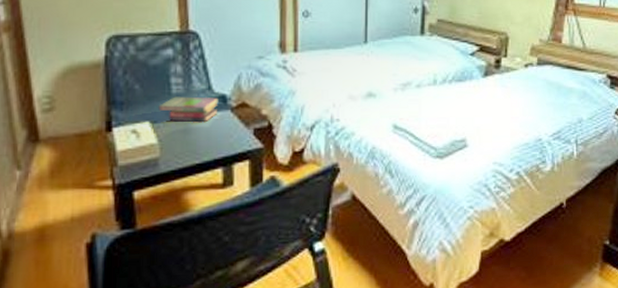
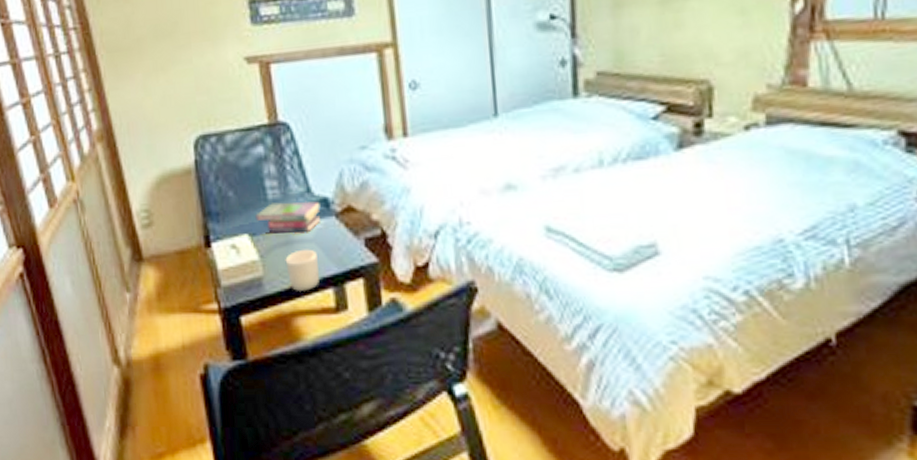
mug: none [182,135,212,170] -> present [285,249,320,291]

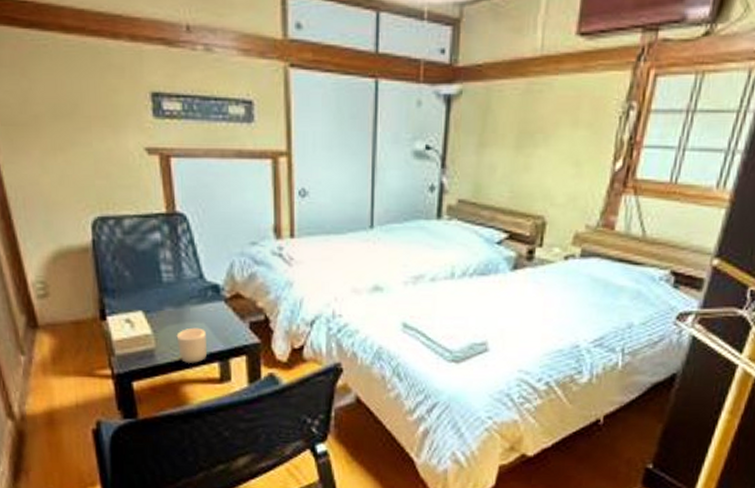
books: present [255,201,322,234] -> none [150,285,212,314]

